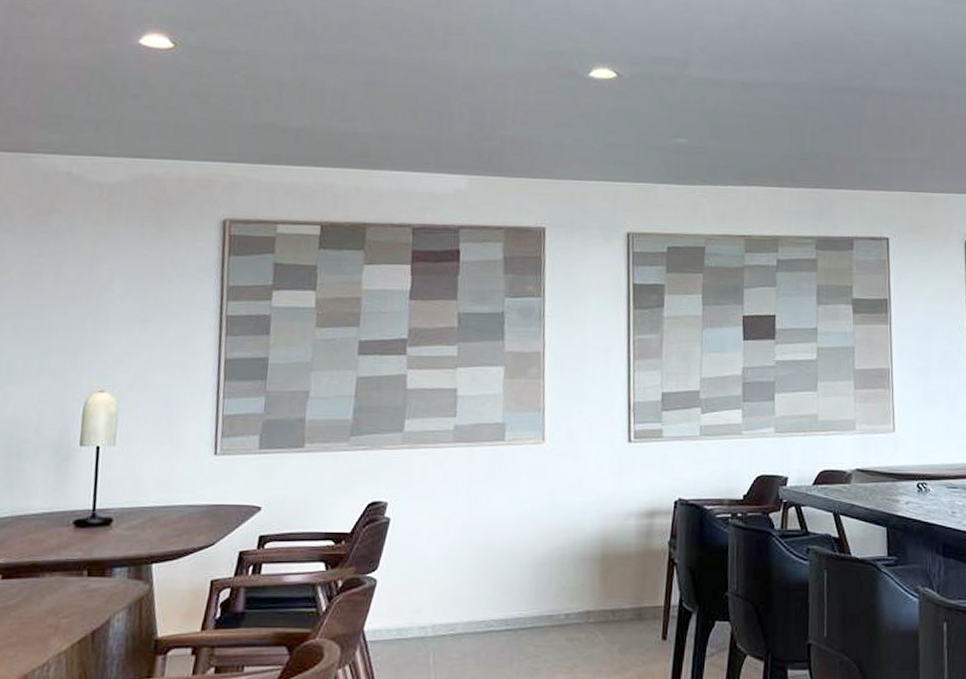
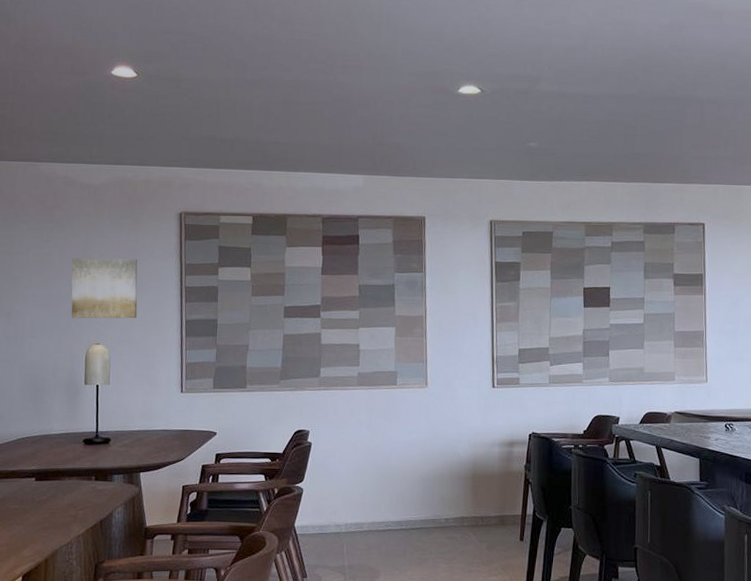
wall art: none [66,278,163,358] -> present [71,258,138,319]

